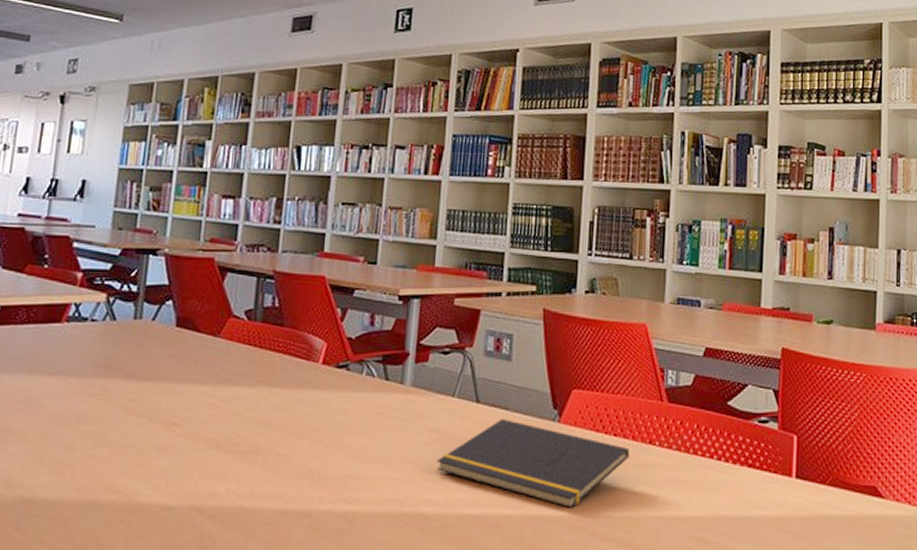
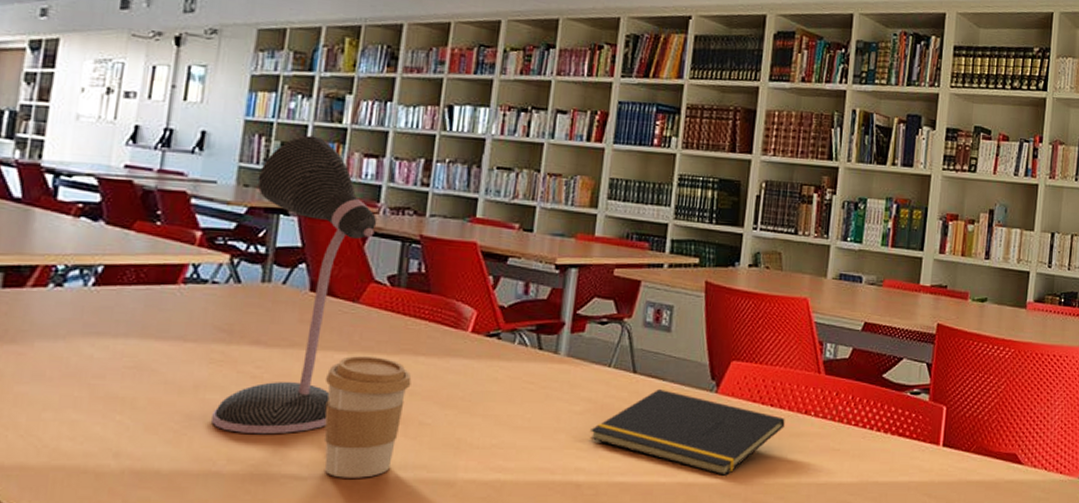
desk lamp: none [91,180,234,465] -> present [212,135,376,435]
coffee cup: none [190,387,268,508] -> present [324,355,412,478]

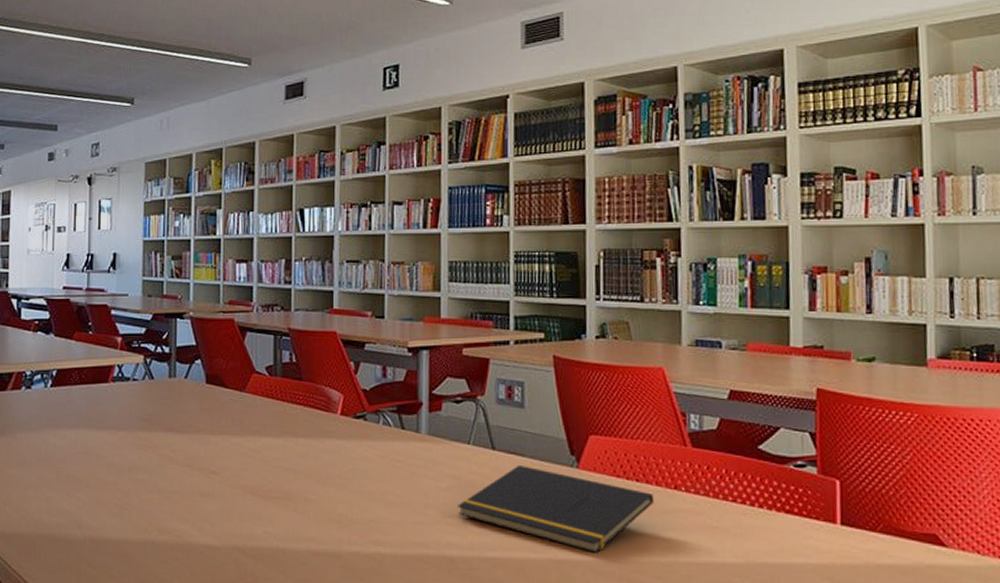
desk lamp: present [212,135,376,435] -> none [144,248,251,509]
coffee cup: present [324,355,412,478] -> none [225,438,295,549]

